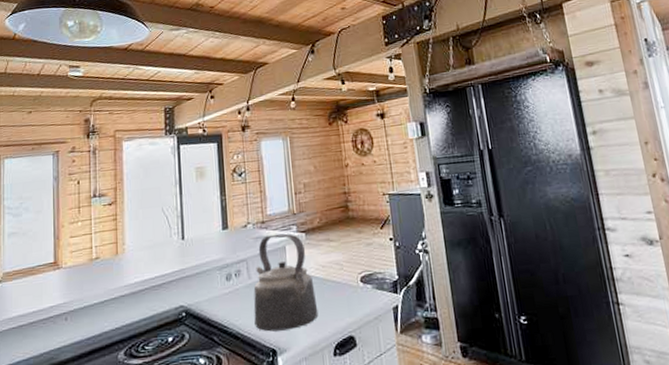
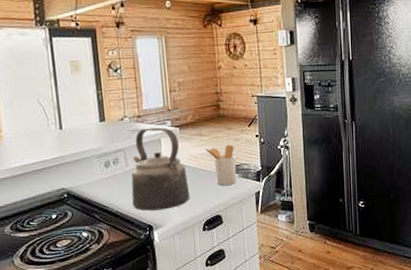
utensil holder: none [333,249,371,299] -> present [204,144,237,185]

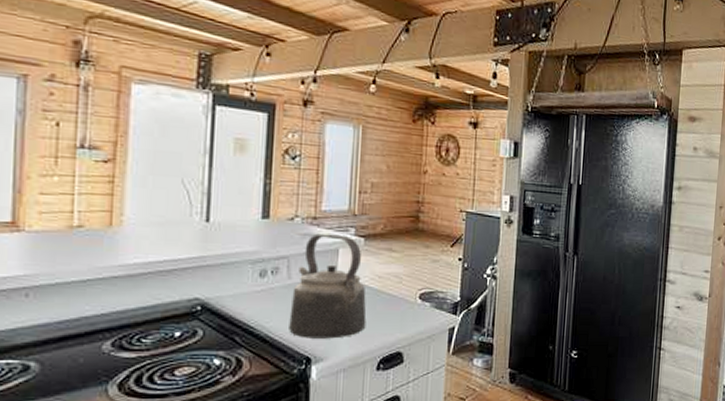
utensil holder: present [204,144,237,185] -> none [393,265,431,315]

